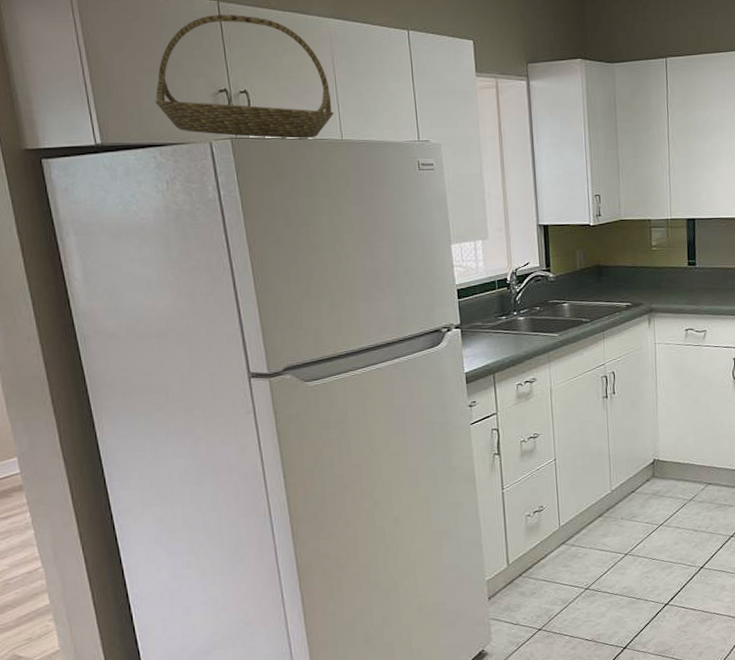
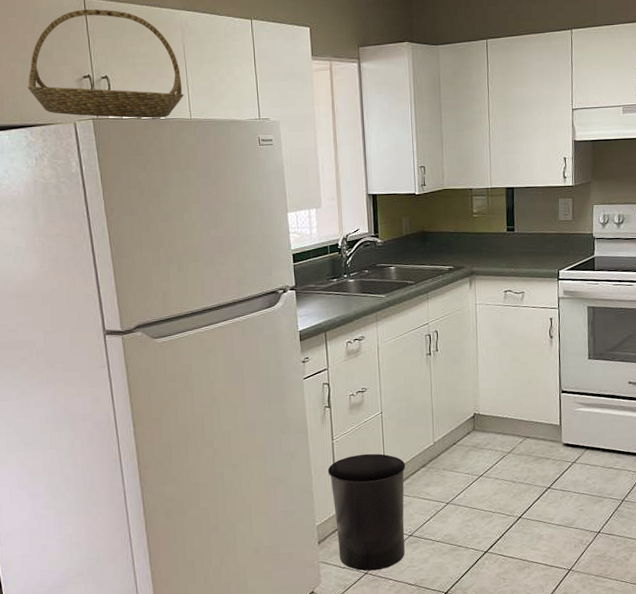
waste bin: none [498,503,582,627] -> present [328,453,406,571]

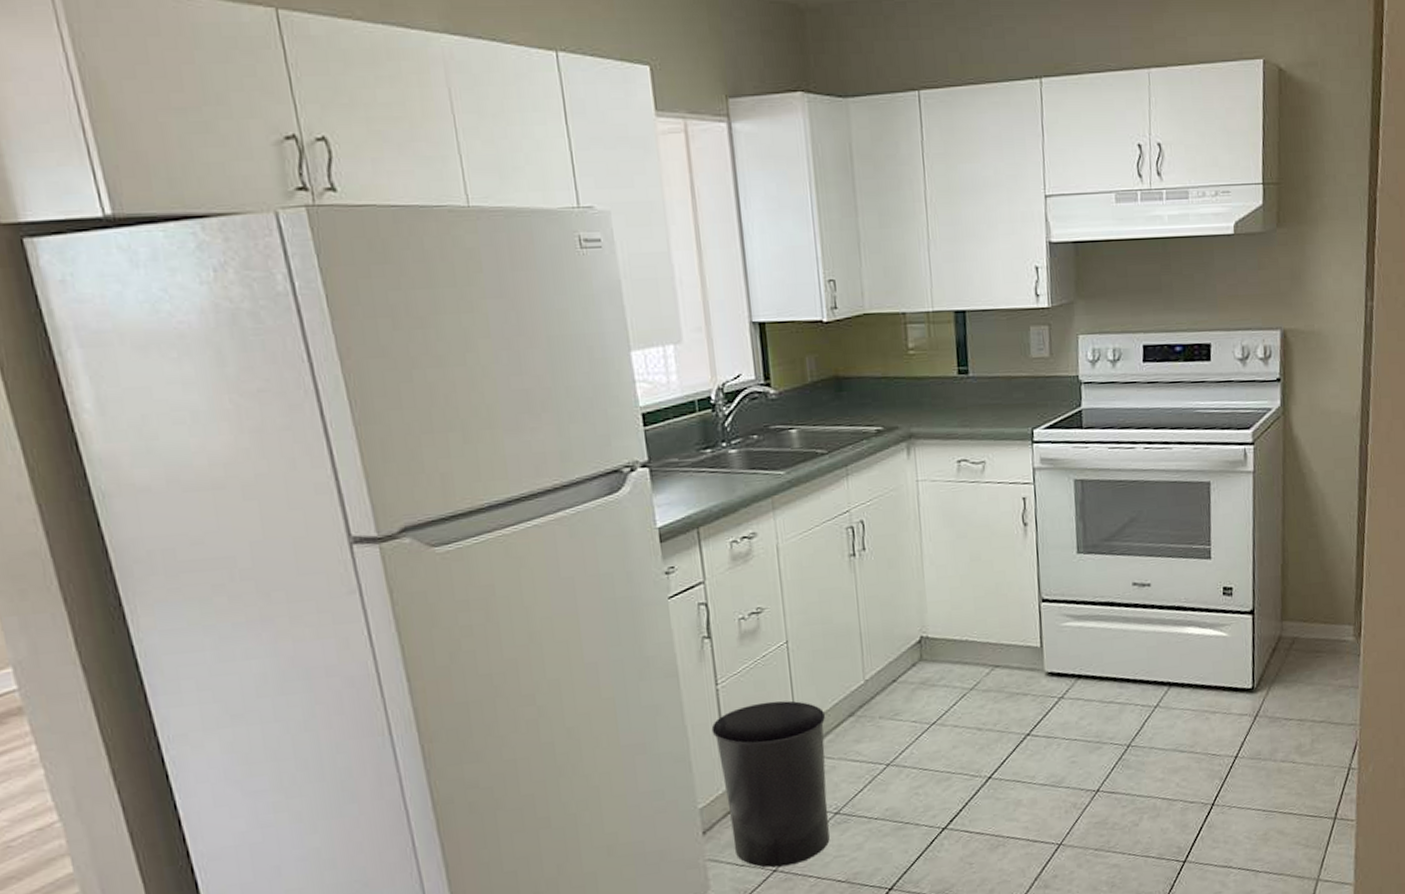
basket: present [27,9,184,119] -> none [189,27,455,206]

